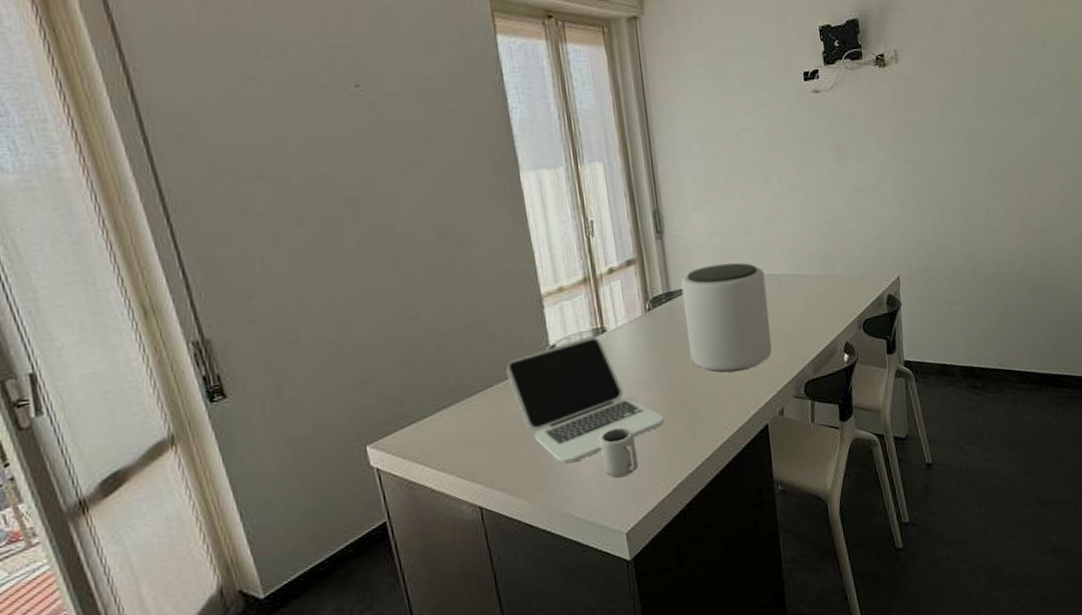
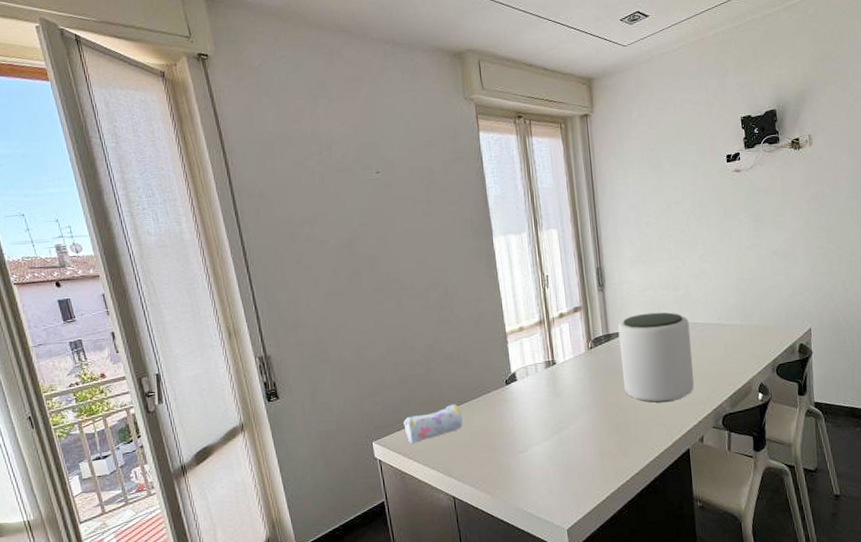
pencil case: none [408,389,489,445] -> present [403,404,463,445]
laptop: present [505,336,663,464] -> none [477,367,600,469]
cup: present [599,426,638,478] -> none [548,441,579,483]

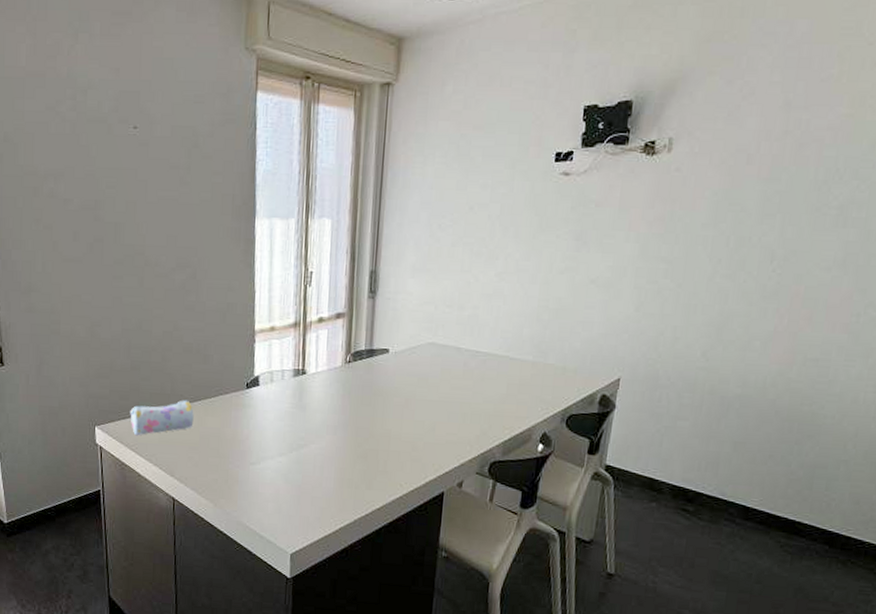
plant pot: present [618,312,694,403] -> none [380,331,471,436]

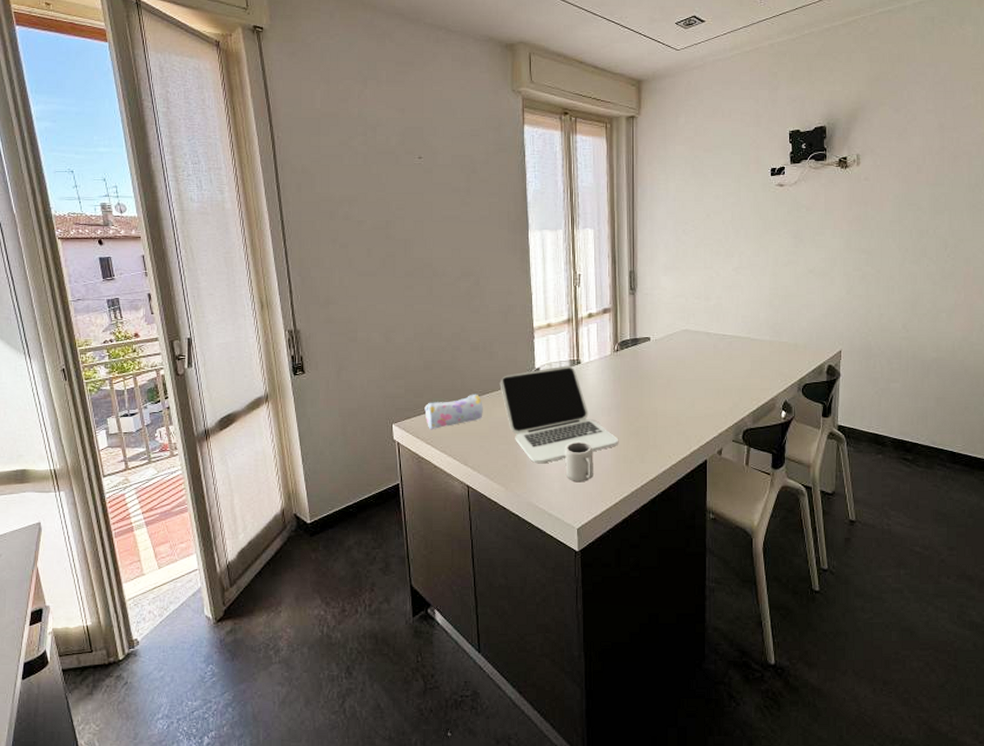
laptop: none [213,375,343,482] -> present [500,365,618,464]
cup: none [281,460,314,505] -> present [565,441,593,483]

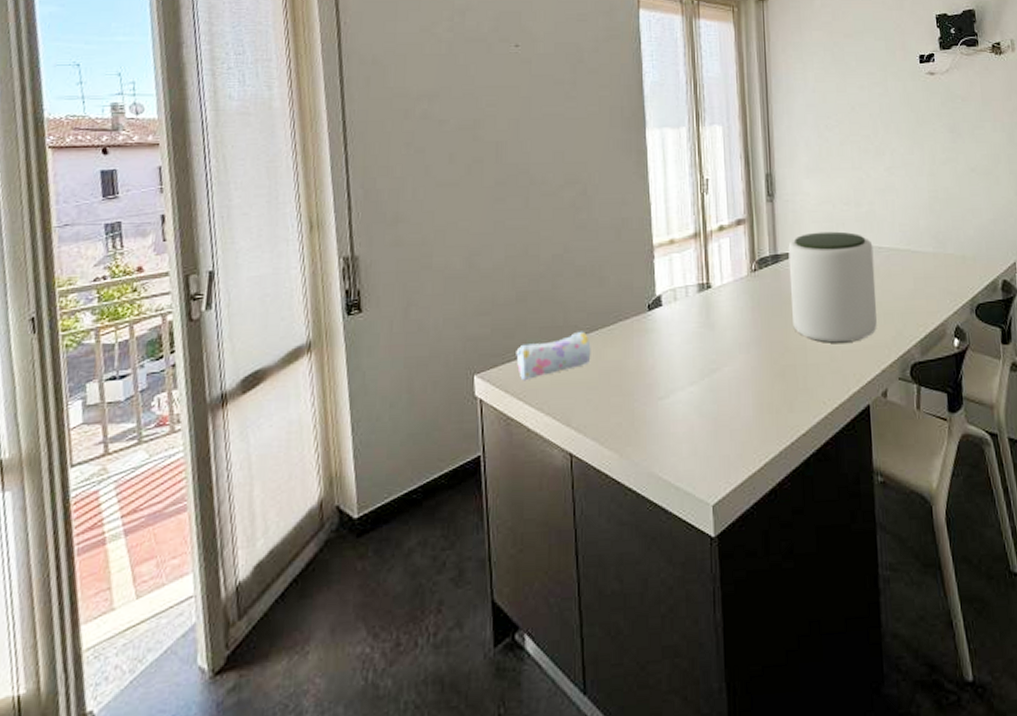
laptop: present [500,365,618,464] -> none [612,290,760,420]
cup: present [565,441,593,483] -> none [695,388,731,443]
plant pot: none [646,321,718,411] -> present [788,231,878,343]

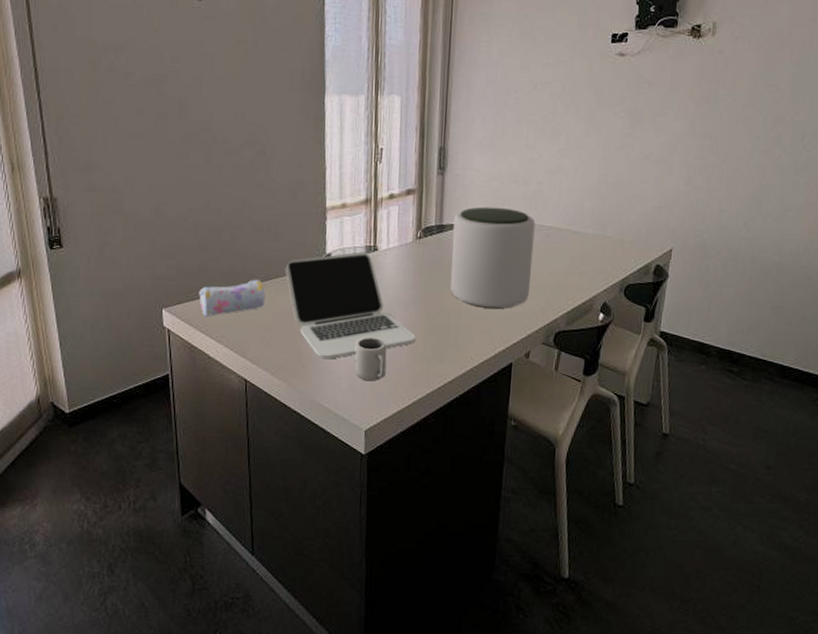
laptop: none [612,290,760,420] -> present [285,252,415,360]
cup: none [695,388,731,443] -> present [355,337,387,381]

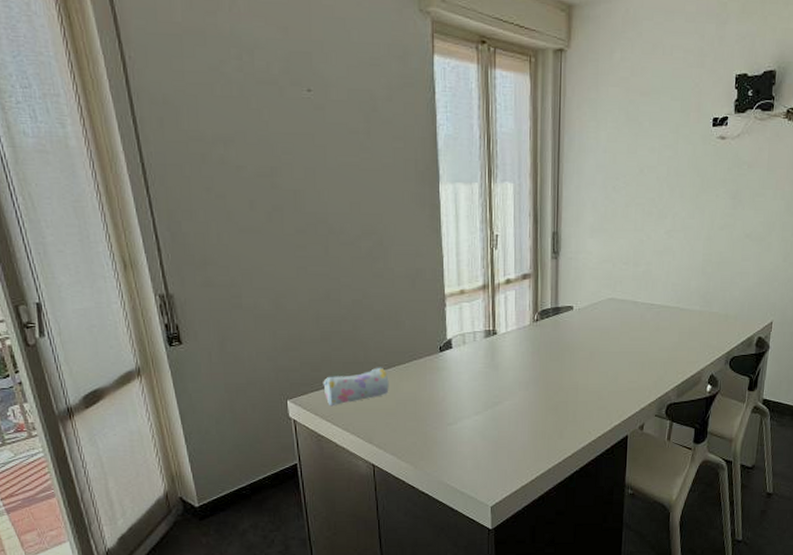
laptop: present [285,252,415,360] -> none [407,336,536,441]
cup: present [355,337,387,381] -> none [479,417,509,460]
plant pot: present [451,207,535,309] -> none [567,288,646,385]

